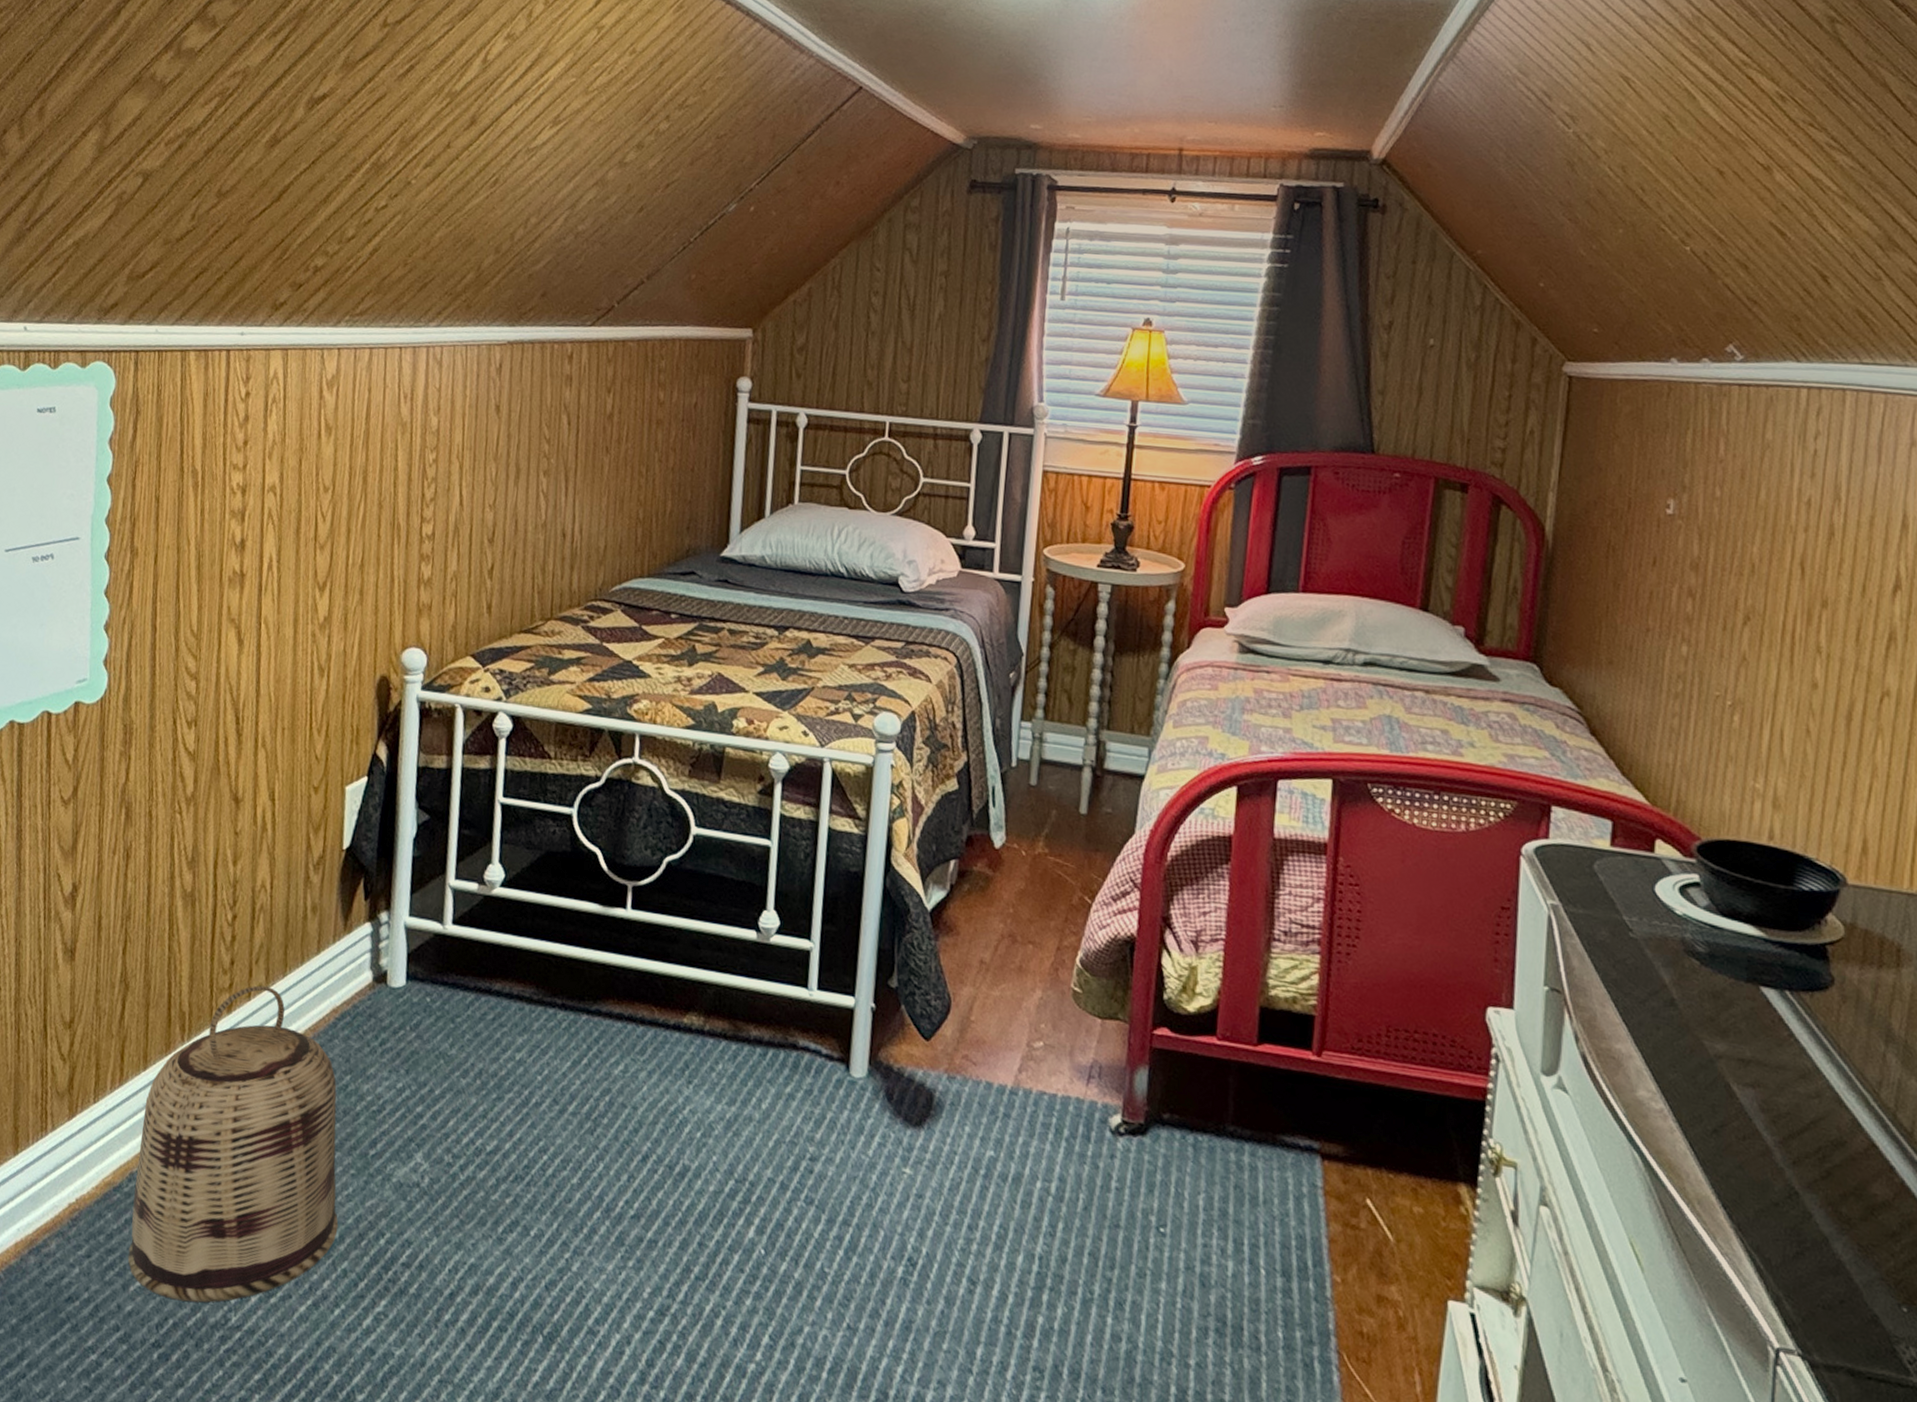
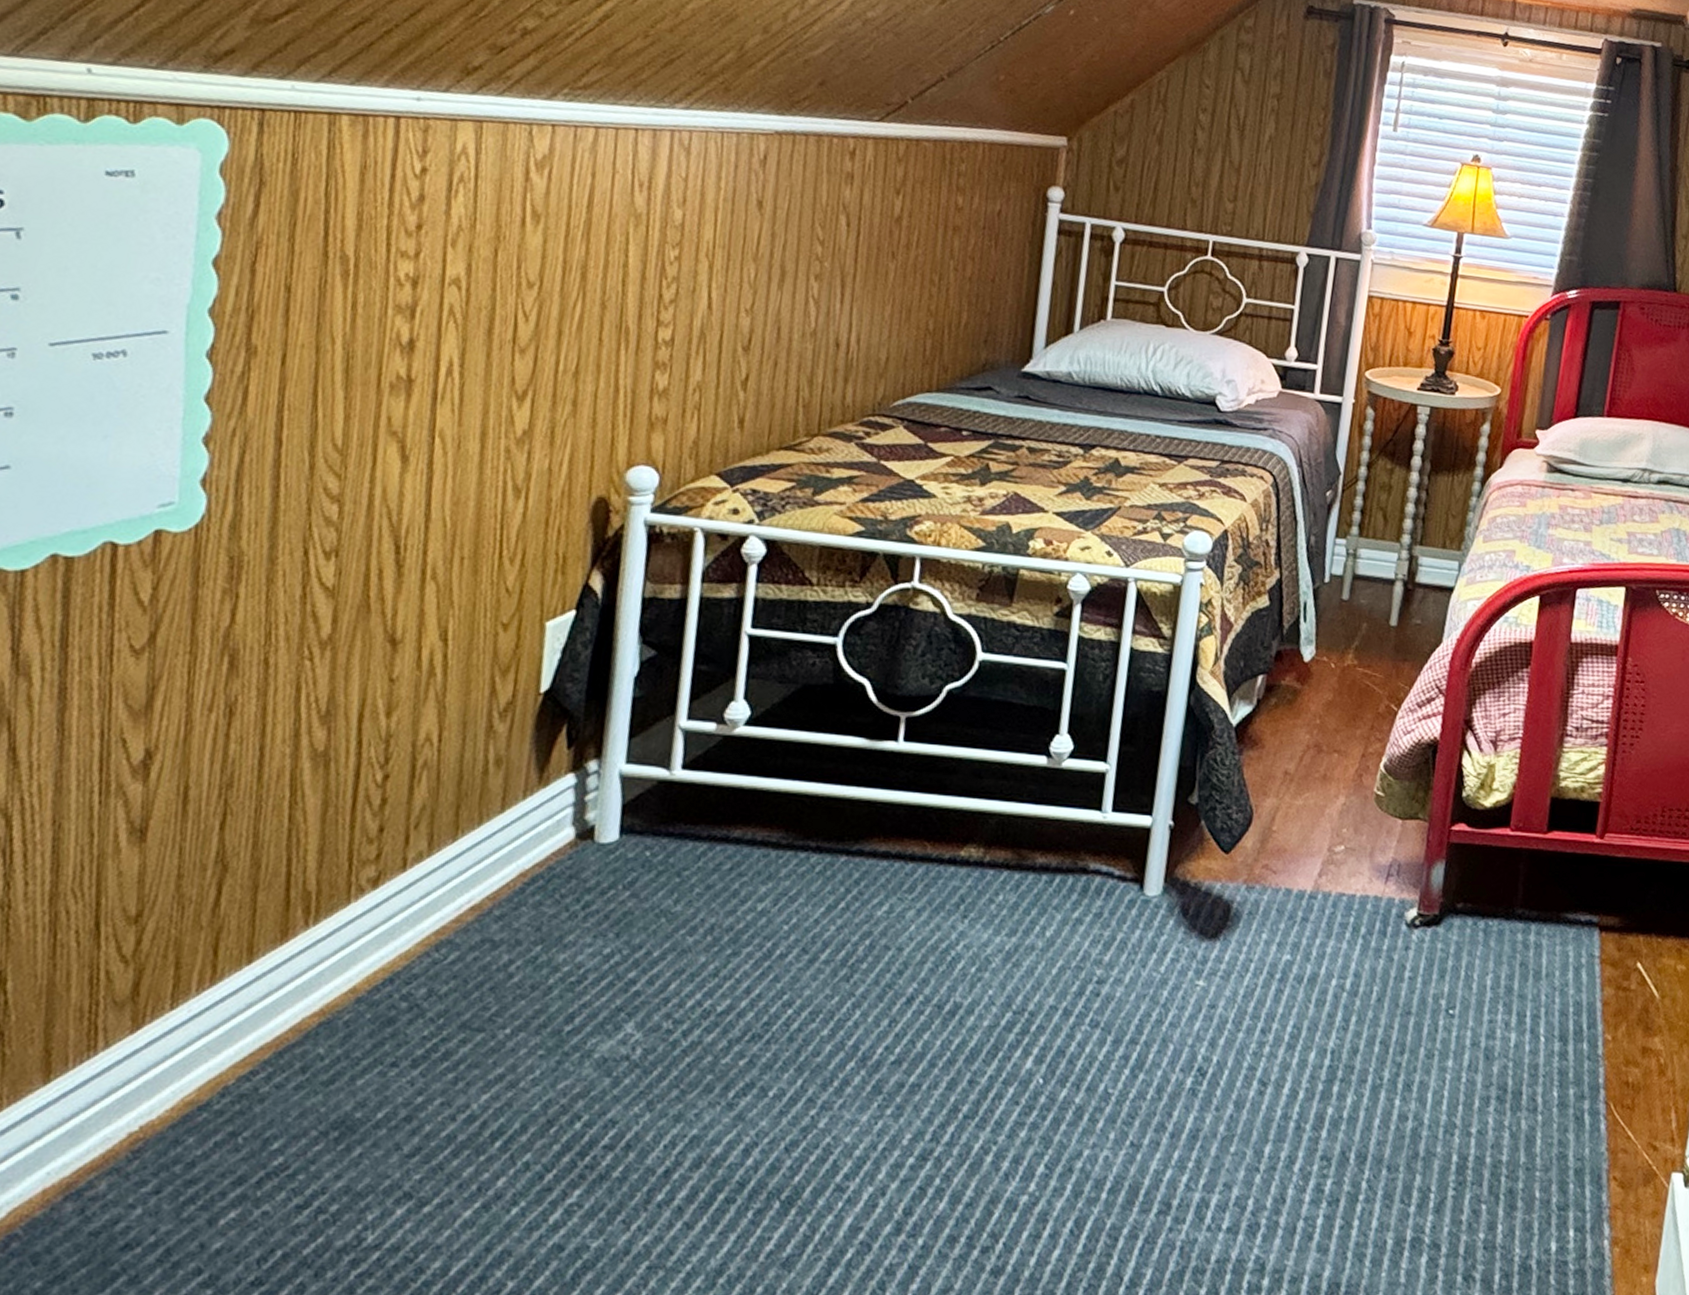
basket: present [127,985,339,1303] -> none [216,853,523,1227]

